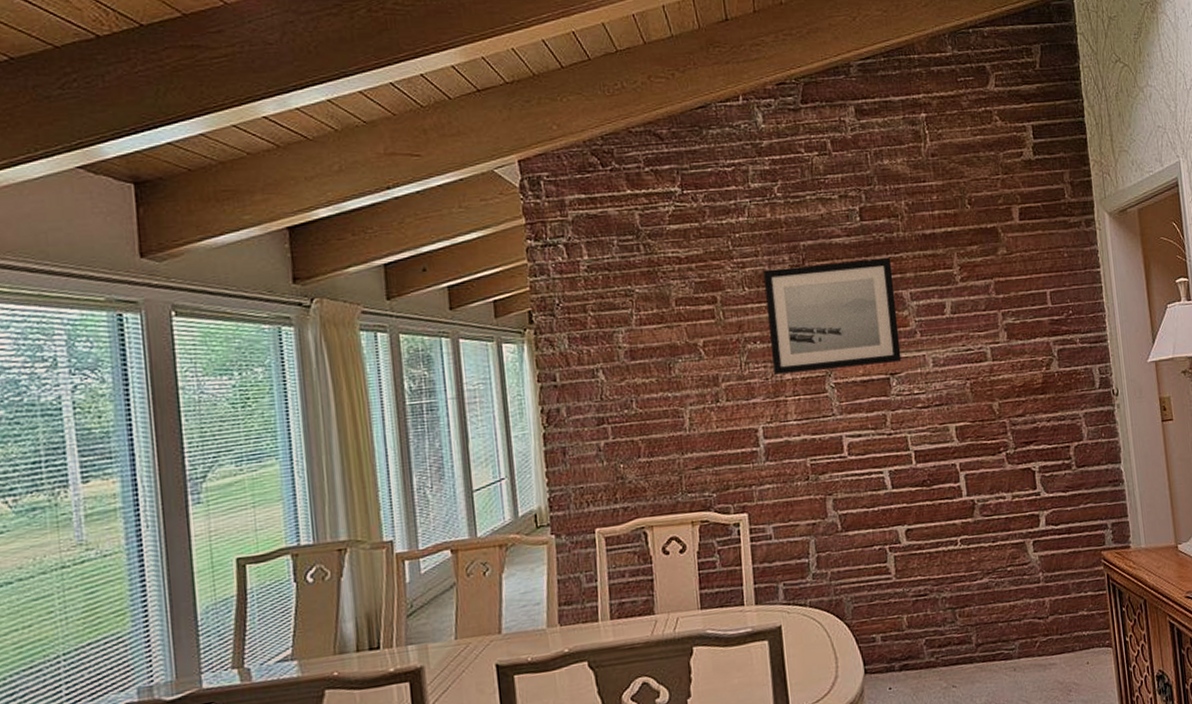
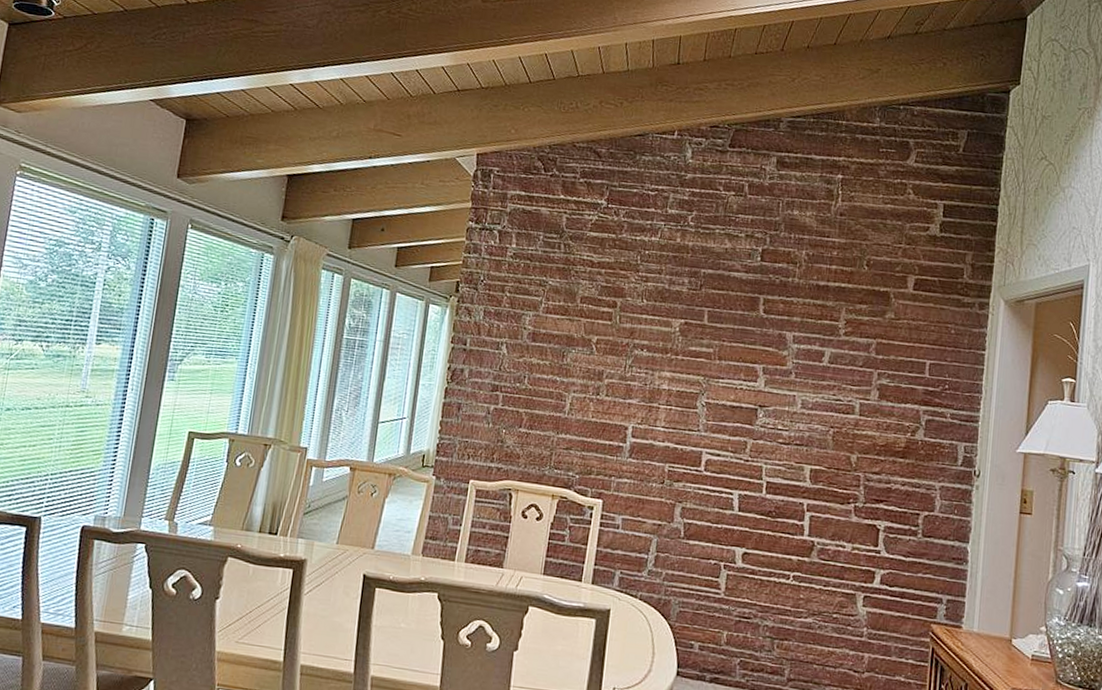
wall art: present [764,258,902,375] -> none [653,287,782,396]

